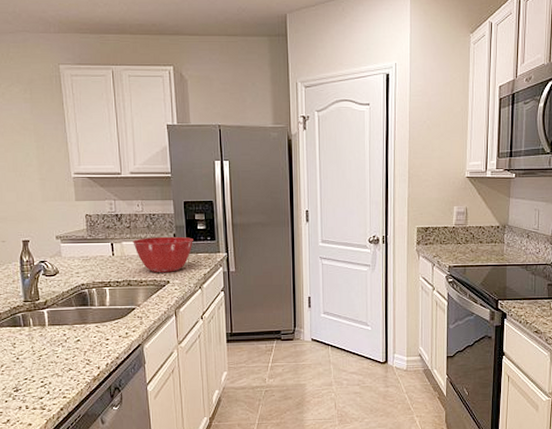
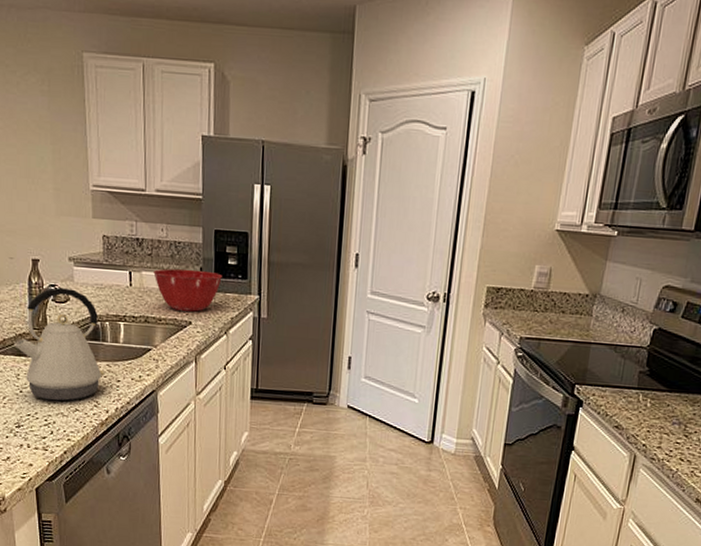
kettle: none [9,263,95,364] -> present [14,287,105,401]

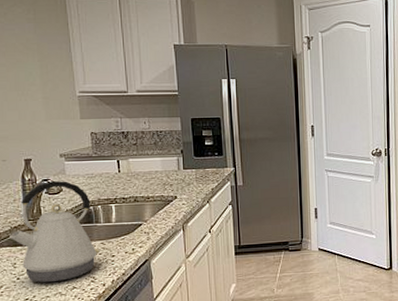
mixing bowl: present [153,268,222,312] -> none [139,152,201,188]

